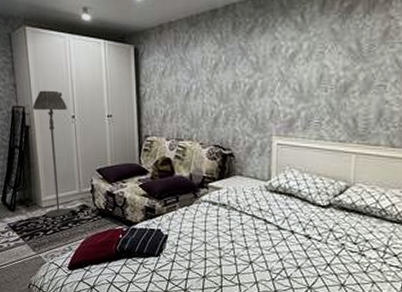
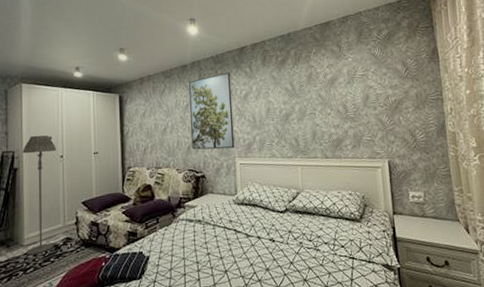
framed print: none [220,21,275,124] -> present [189,72,235,150]

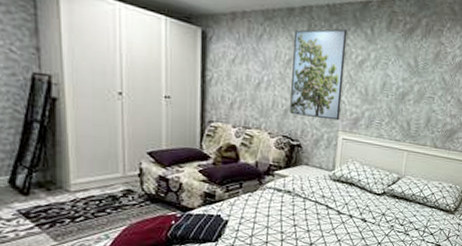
floor lamp: present [22,135,56,256] -> none [63,59,113,204]

